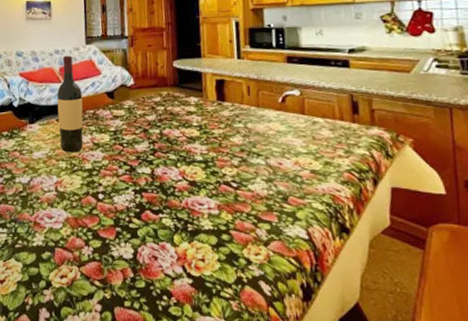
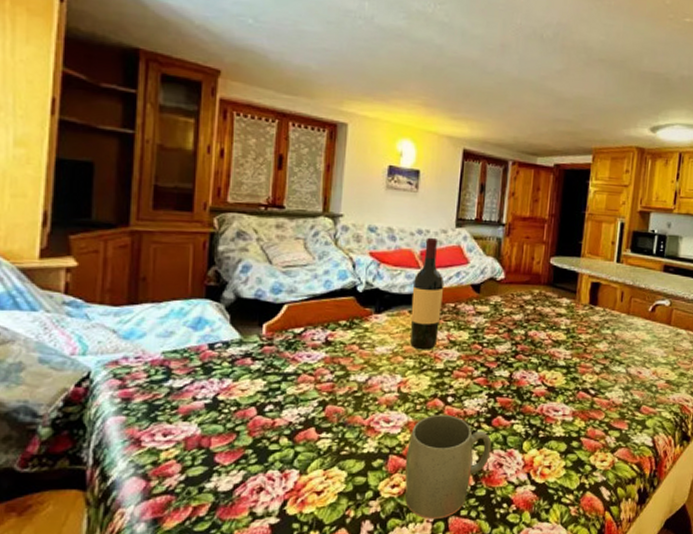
mug: none [69,210,145,309] -> present [404,414,492,519]

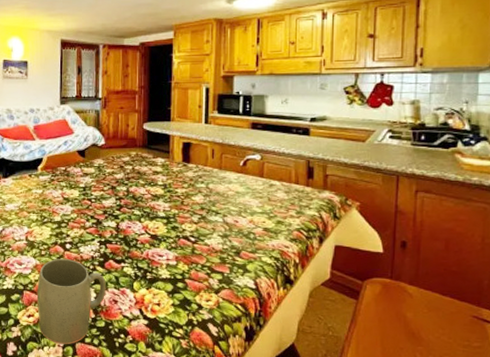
wine bottle: present [409,237,445,350] -> none [30,114,55,206]

